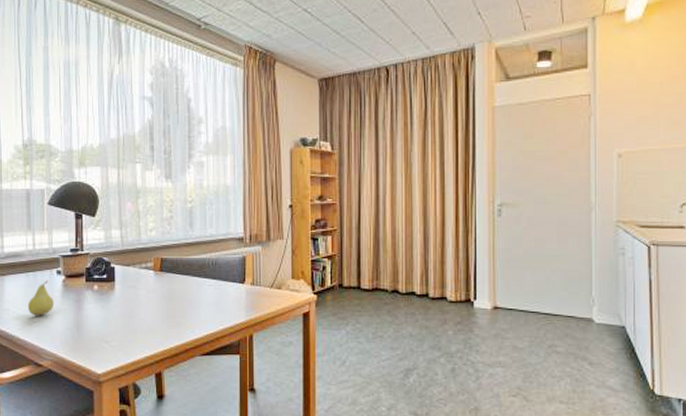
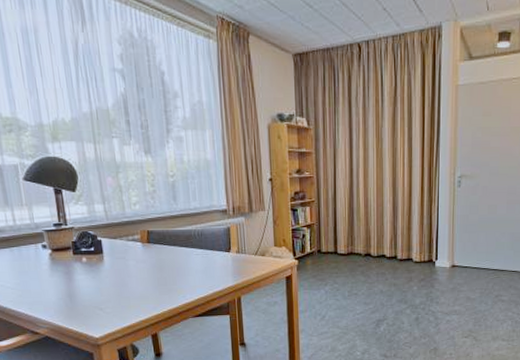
fruit: present [27,280,55,316] -> none [15,254,44,288]

